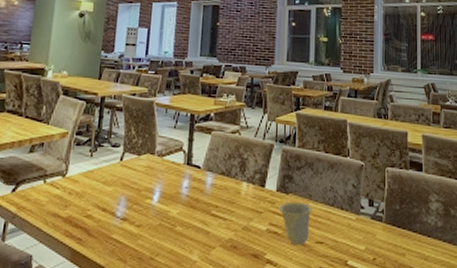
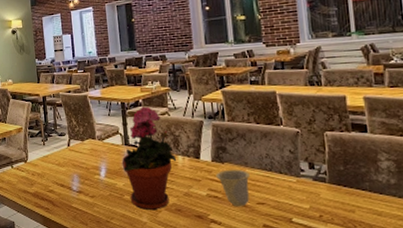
potted plant: none [179,121,241,247] -> present [122,106,177,211]

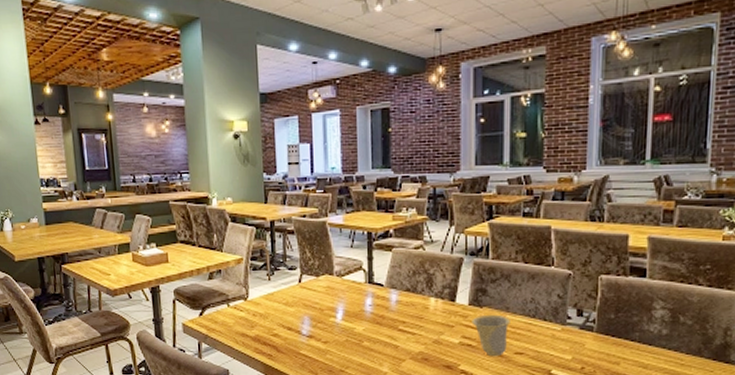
potted plant: present [122,106,177,211] -> none [363,238,429,360]

